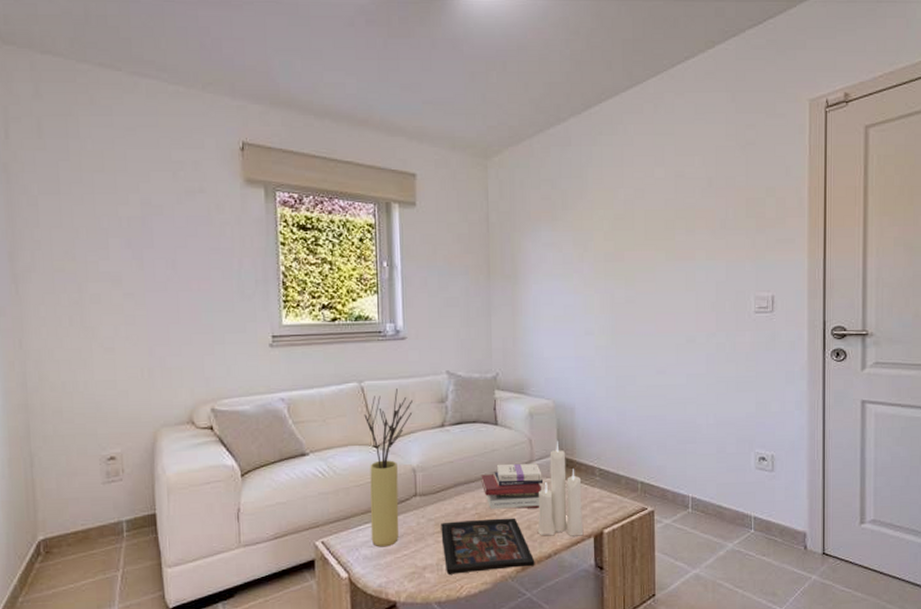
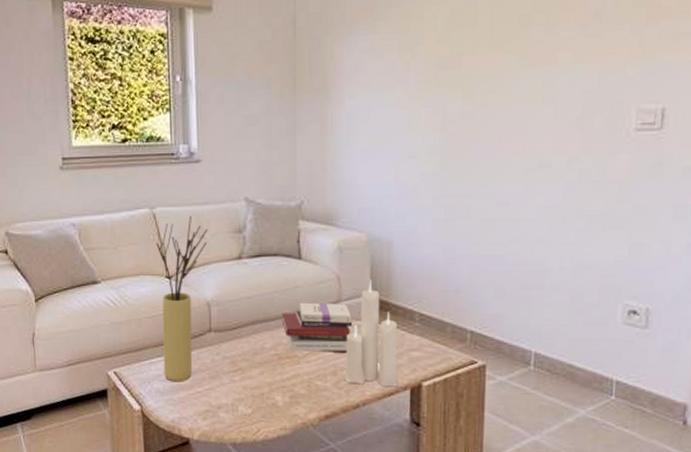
decorative tray: present [441,518,535,575] -> none [237,360,341,417]

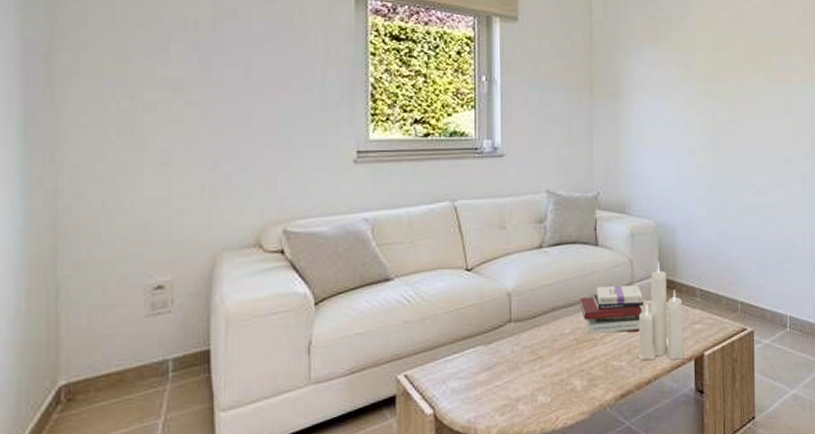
vase: present [156,216,208,382] -> none [456,208,509,379]

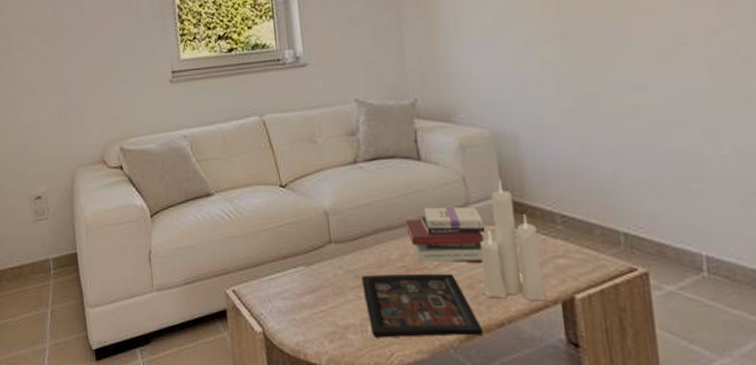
decorative tray: none [536,342,635,406] -> present [361,273,484,338]

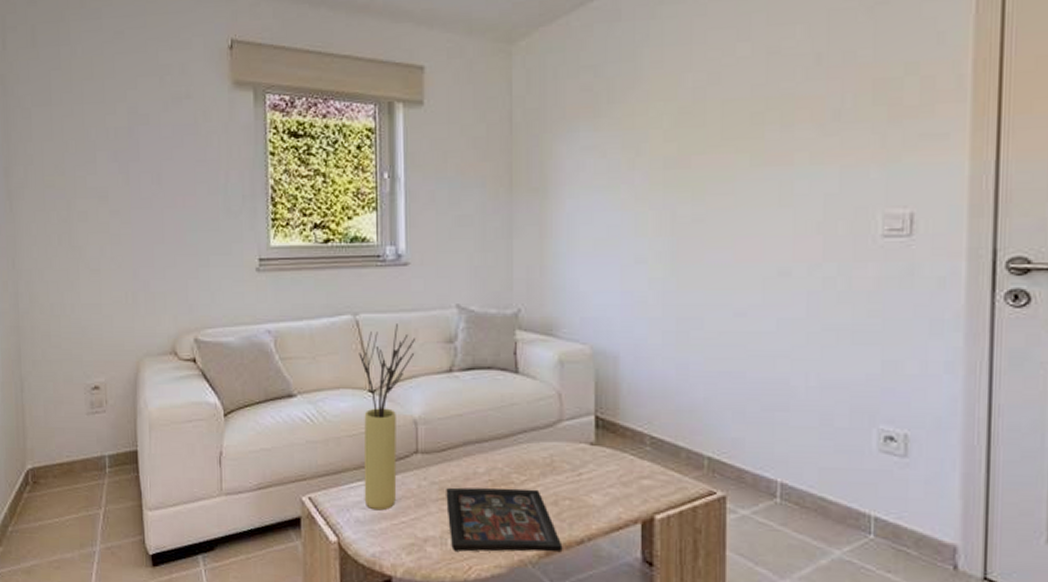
vase: none [268,121,320,300] -> present [359,324,415,511]
books: present [405,206,486,262] -> none [496,421,576,480]
candle: present [480,180,547,301] -> none [566,398,628,520]

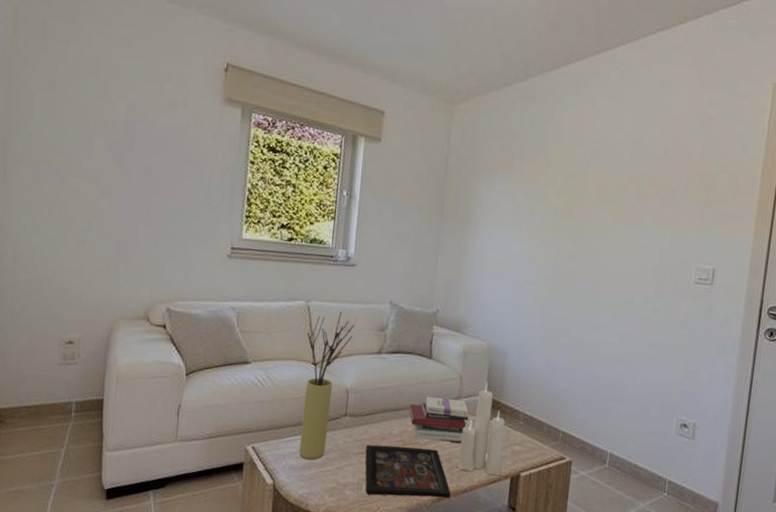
books: none [496,421,576,480] -> present [409,396,469,443]
candle: none [566,398,628,520] -> present [456,382,506,476]

